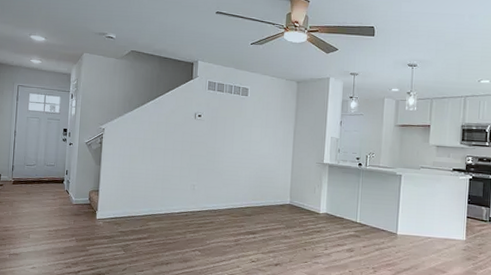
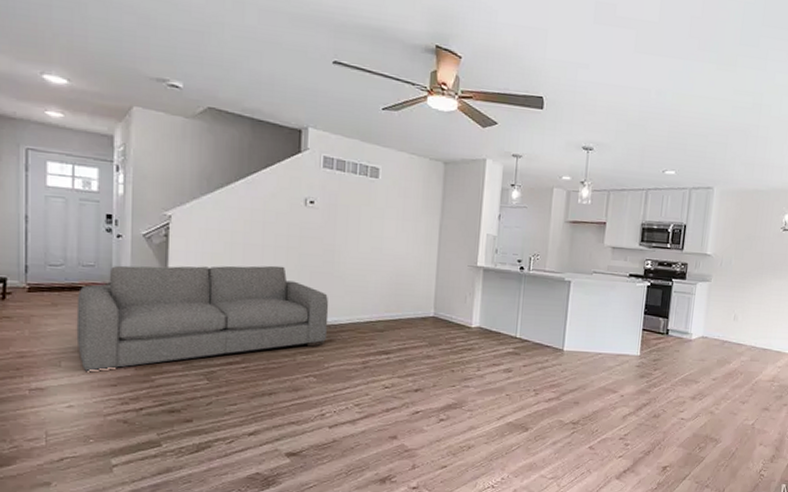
sofa: none [40,164,211,243] -> present [76,265,329,373]

